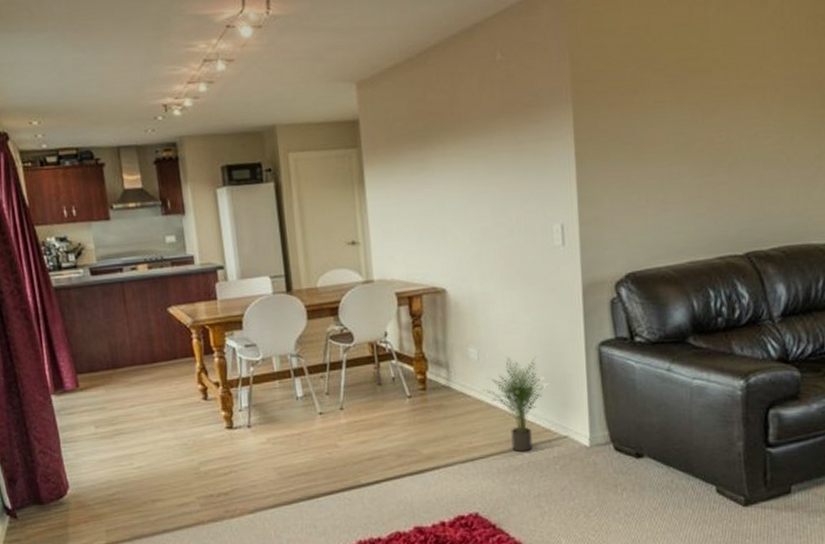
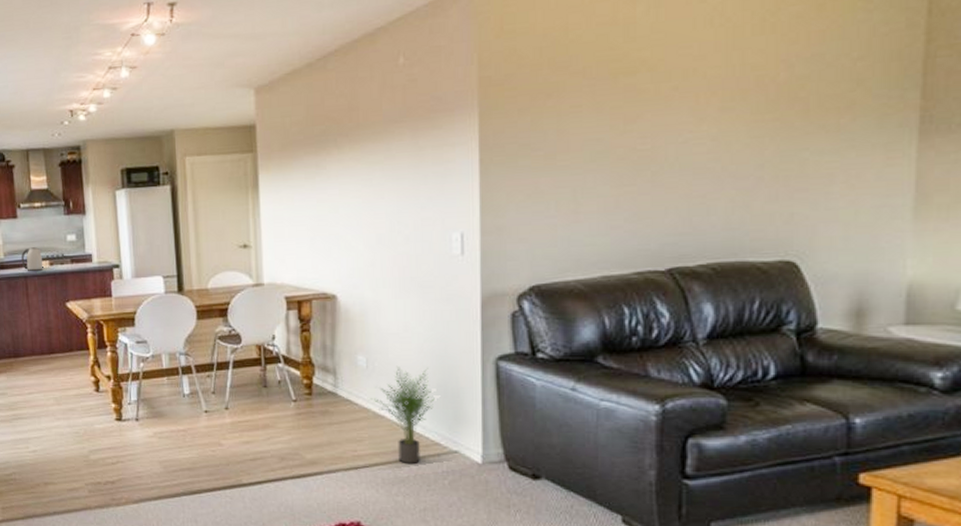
kettle: none [116,250,142,277] -> present [21,247,44,272]

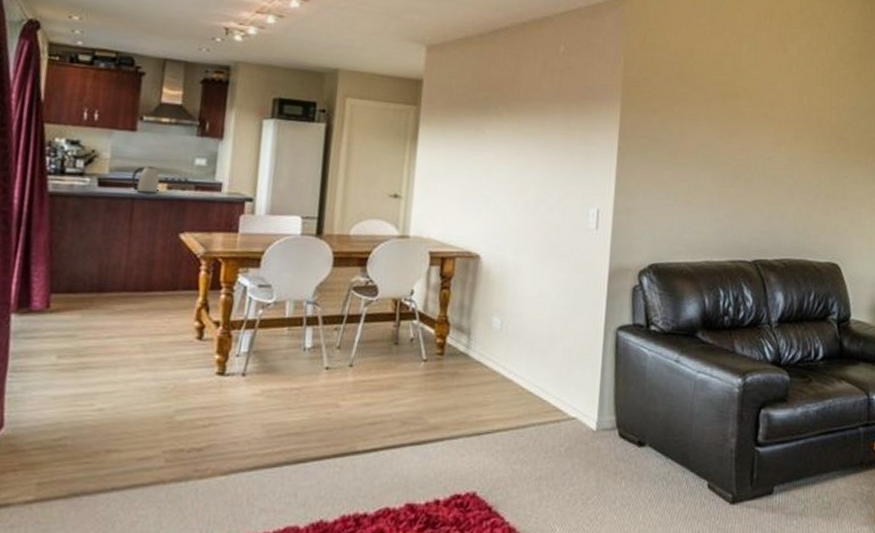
potted plant: present [370,365,435,463] -> none [500,329,560,430]

